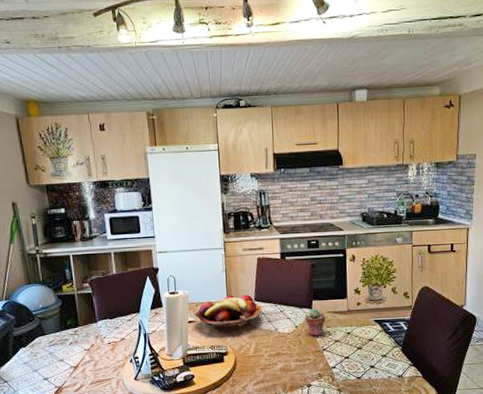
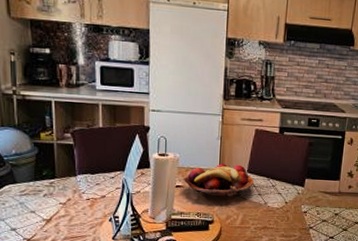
potted succulent: present [305,308,326,336] -> none [296,186,317,214]

